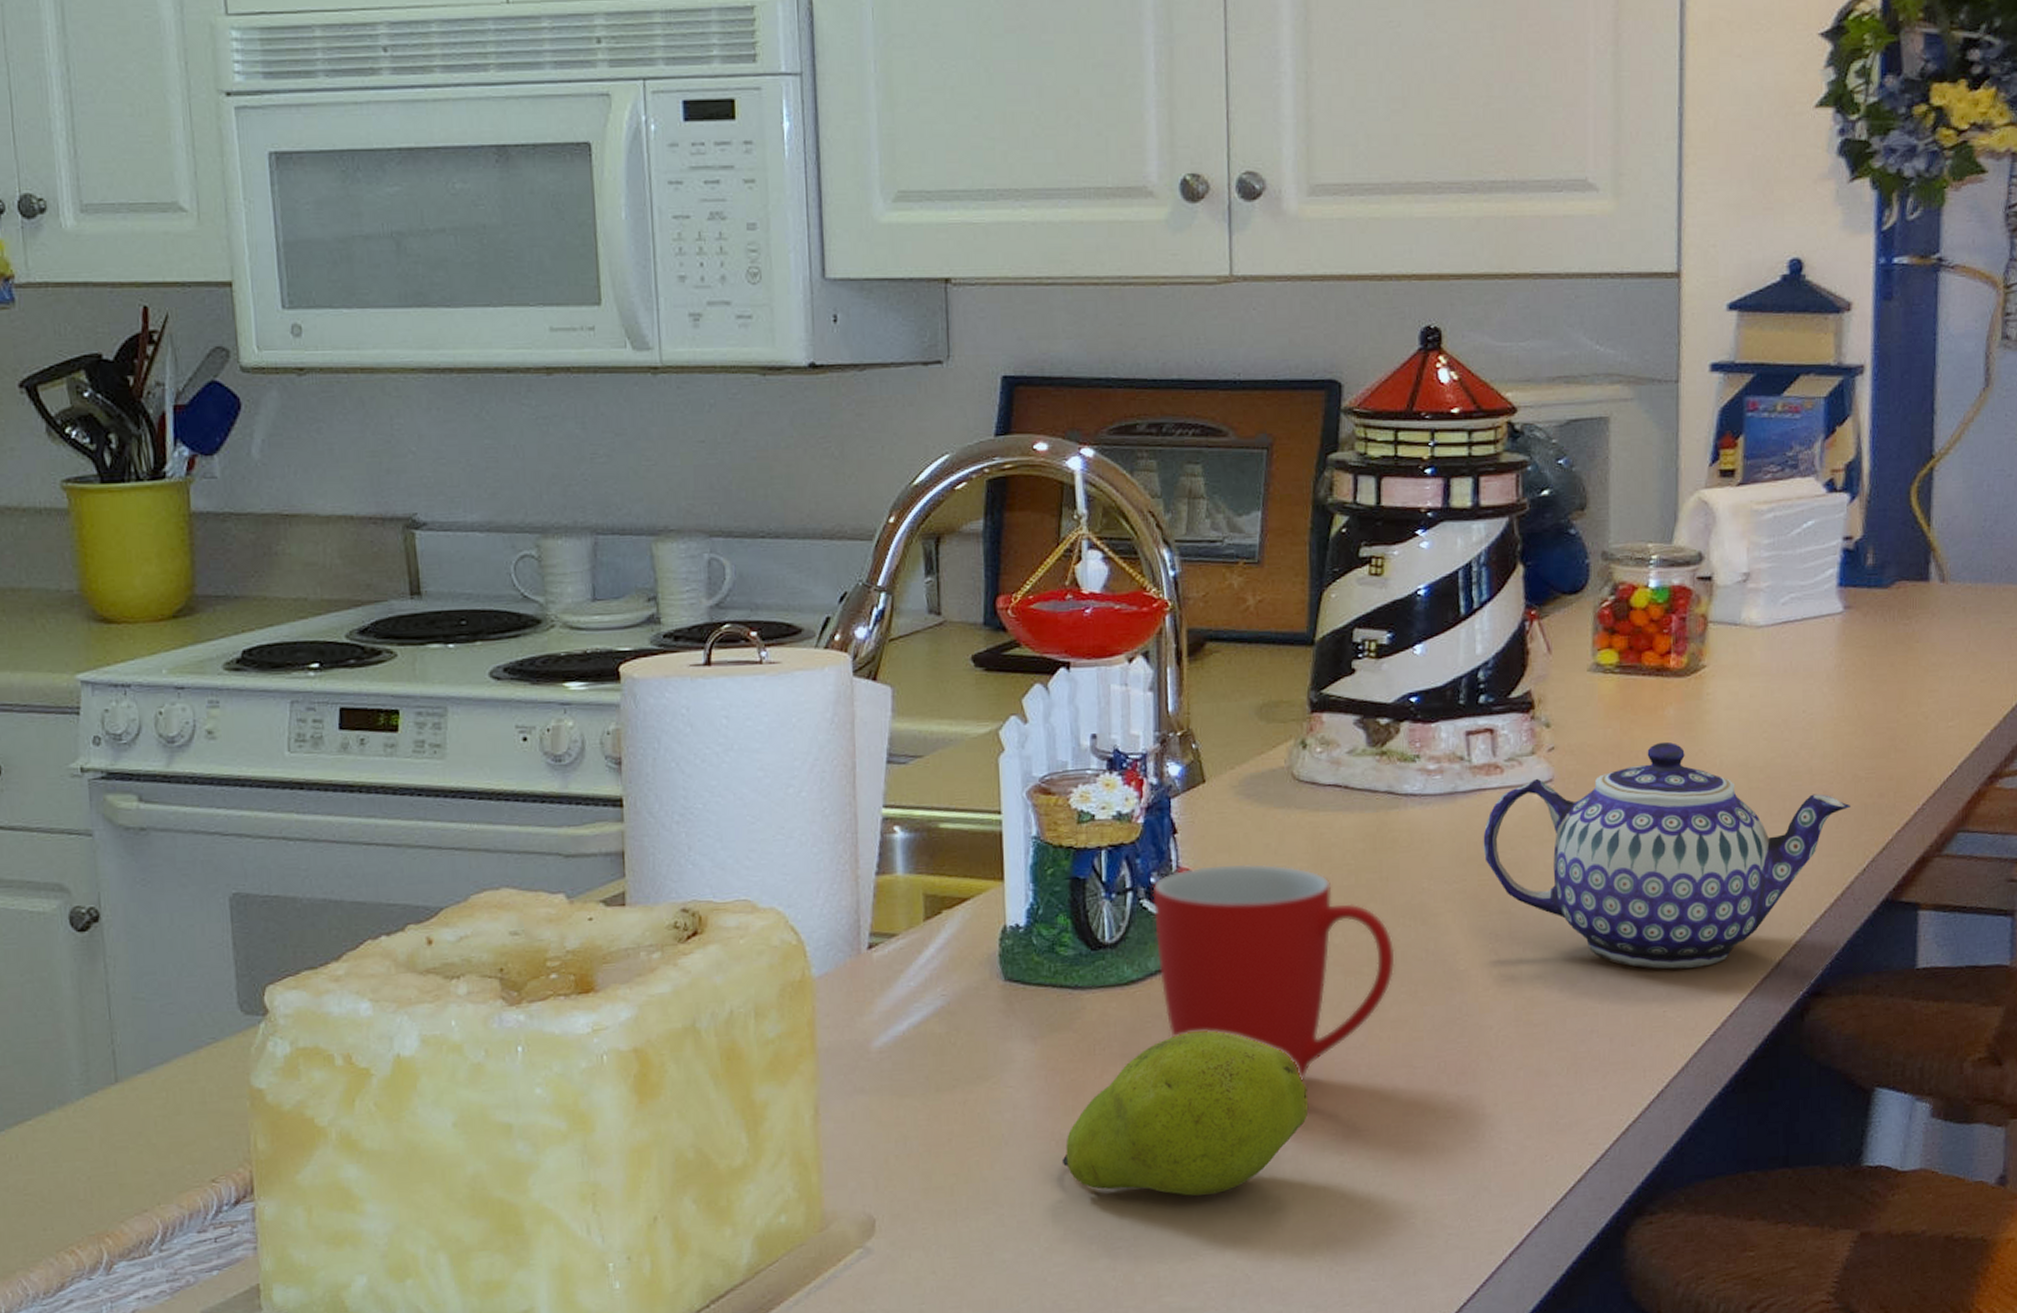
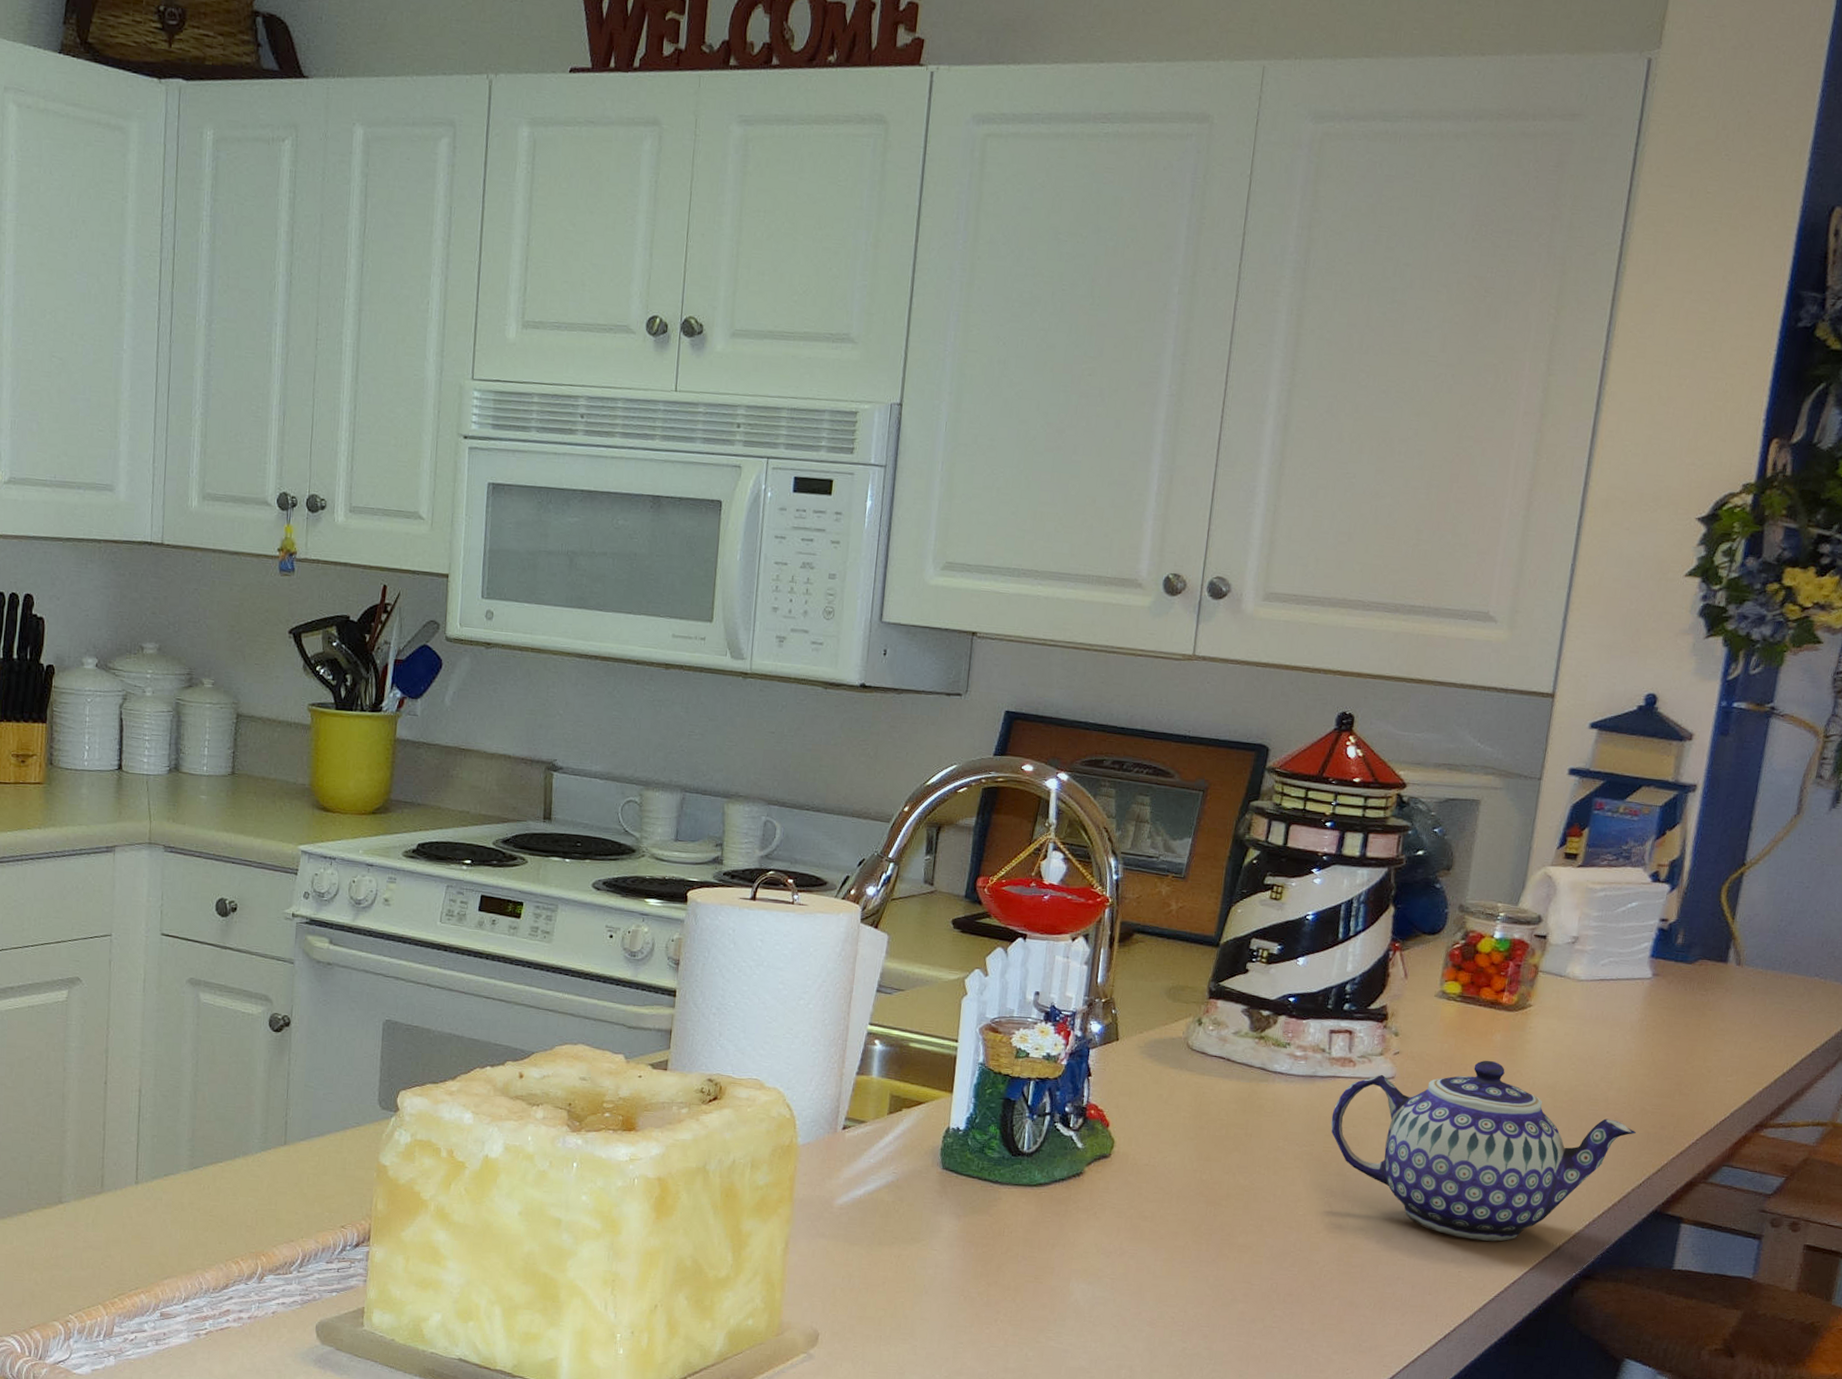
fruit: present [1062,1030,1309,1196] -> none [966,1229,1165,1357]
mug: present [1152,864,1395,1081] -> none [1062,1104,1249,1281]

